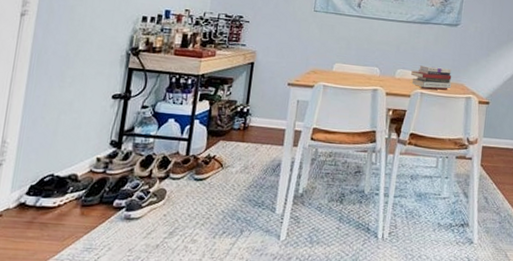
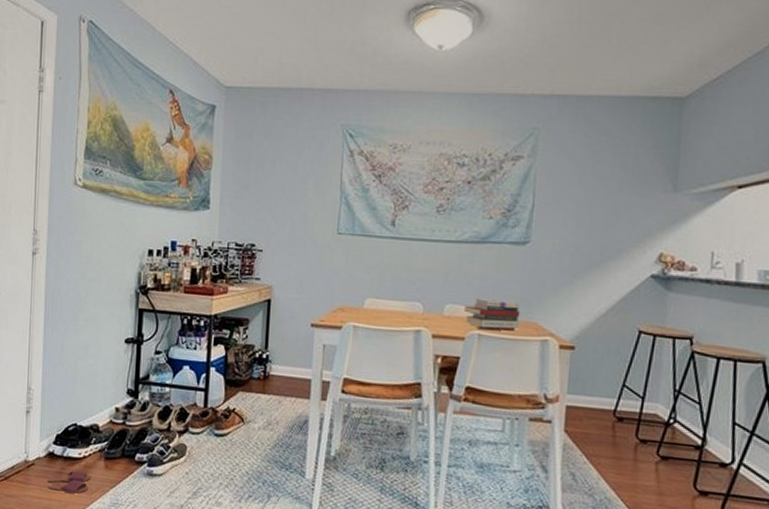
slippers: none [15,219,65,241] -> present [47,470,91,494]

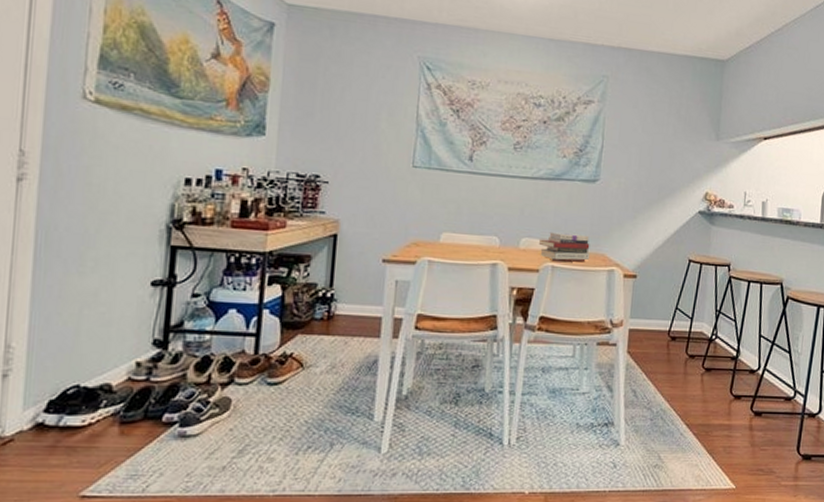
slippers: present [47,470,91,494] -> none [33,441,99,469]

